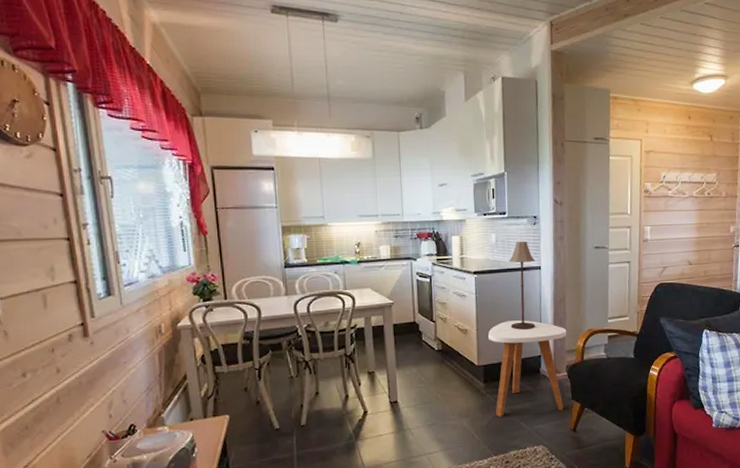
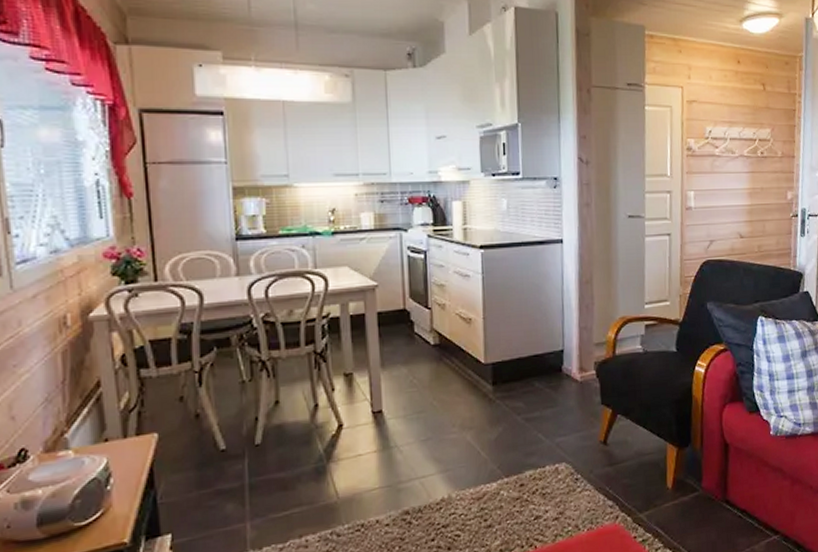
side table: present [488,320,567,417] -> none [498,306,595,428]
table lamp: present [508,241,536,331] -> none [522,207,557,319]

